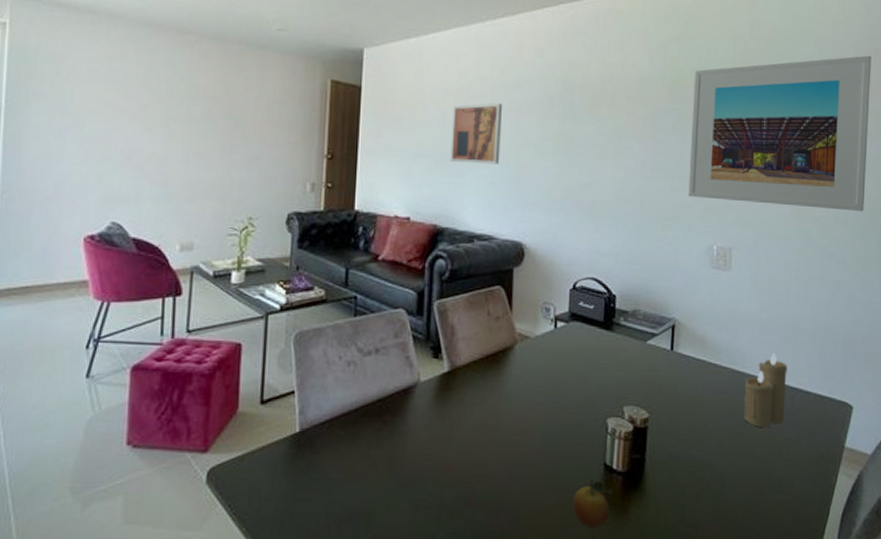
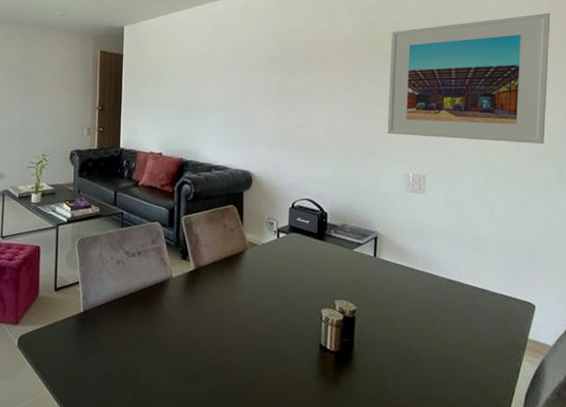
wall art: present [450,103,503,165] -> none [192,64,233,111]
fruit: present [573,478,613,529] -> none [295,355,327,395]
candle: present [743,353,787,429] -> none [437,261,476,321]

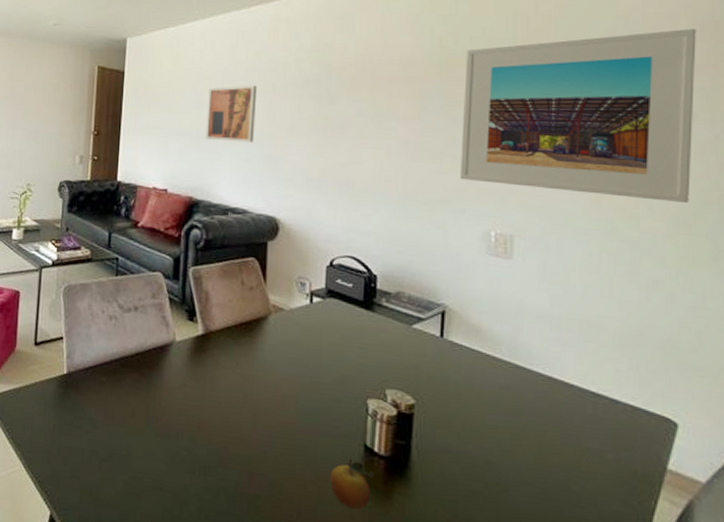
wall art: none [192,64,233,111] -> present [205,85,258,143]
fruit: none [295,355,327,395] -> present [330,458,374,511]

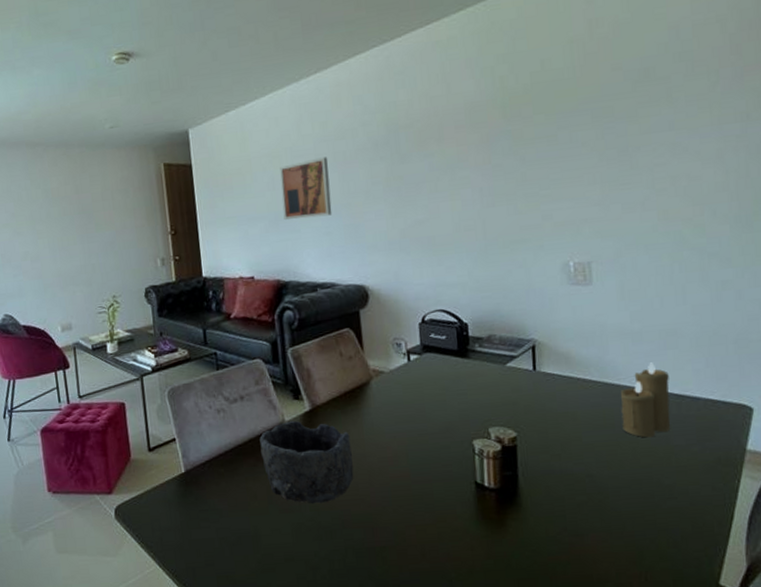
bowl: none [146,341,240,435] -> present [259,420,354,504]
fruit: present [330,458,374,511] -> none [447,496,487,542]
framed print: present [460,28,696,203] -> none [528,29,749,217]
candle: none [530,352,587,434] -> present [621,362,671,438]

